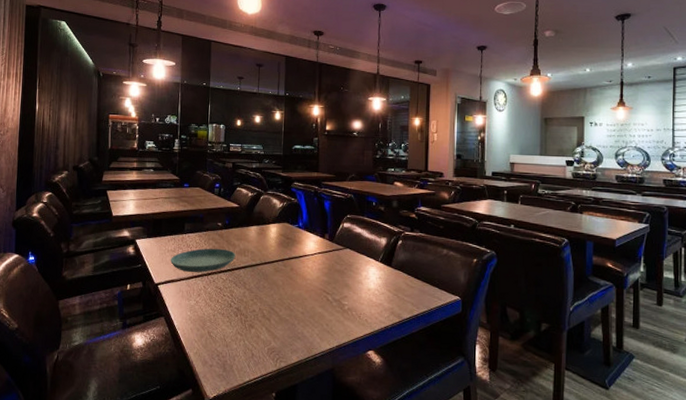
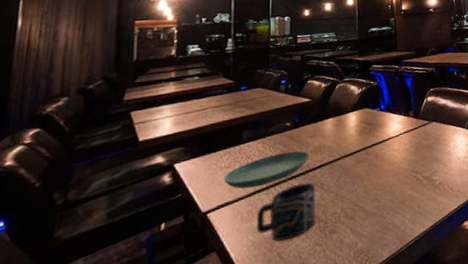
cup: none [193,278,239,323] -> present [256,181,315,242]

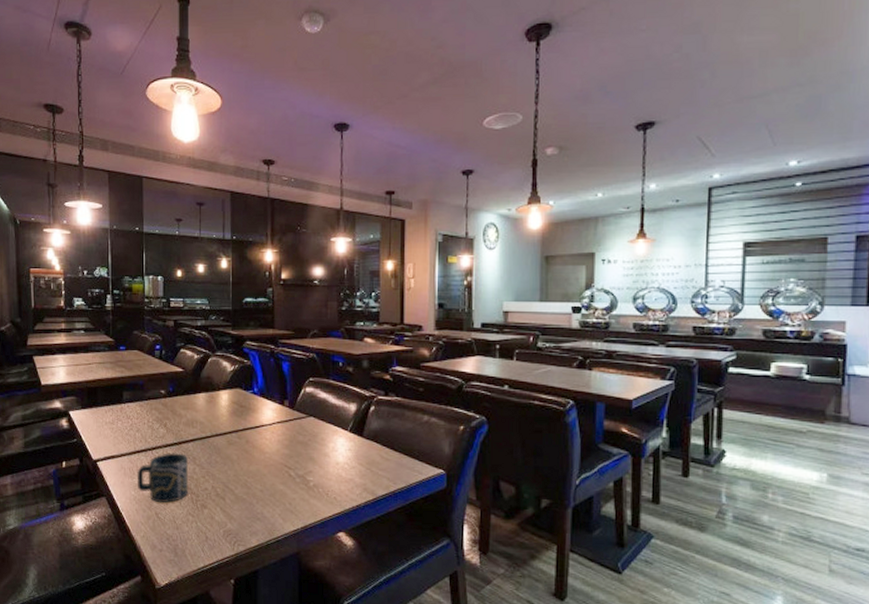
saucer: present [223,150,310,189] -> none [108,419,183,448]

